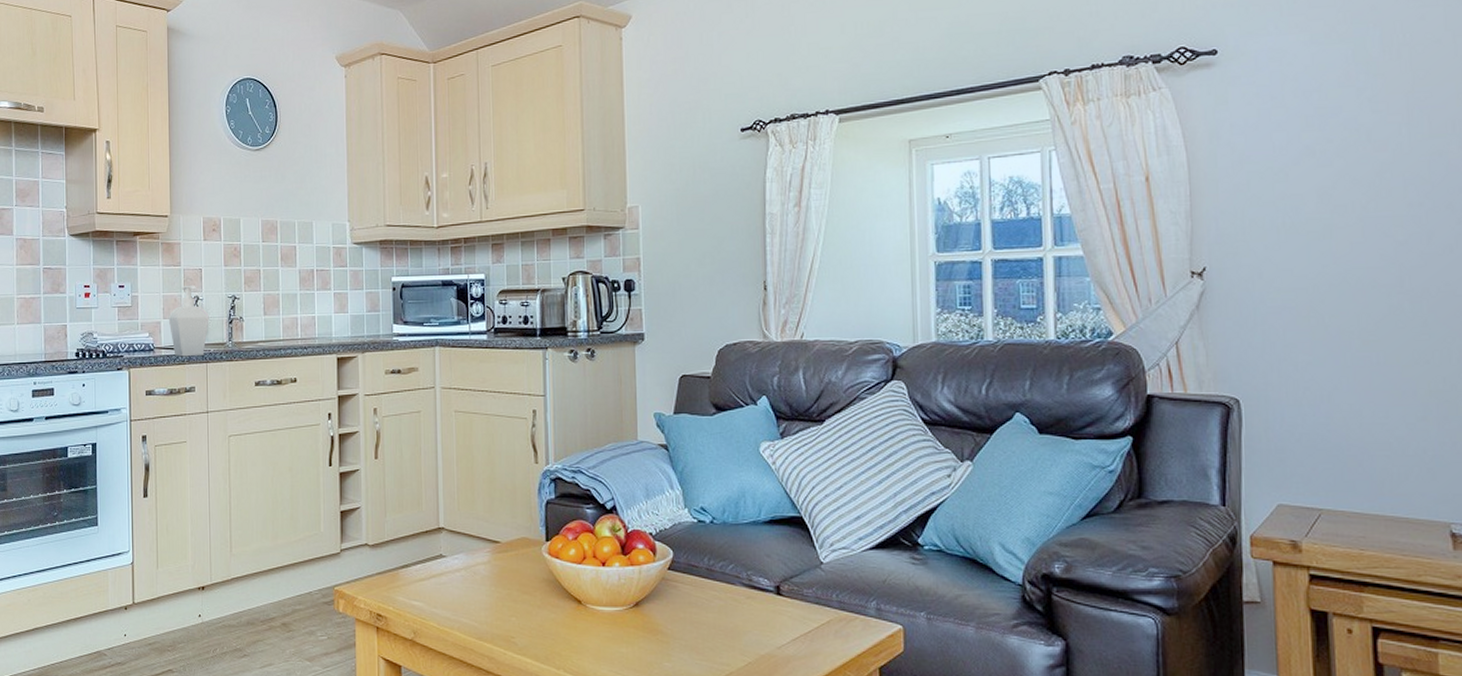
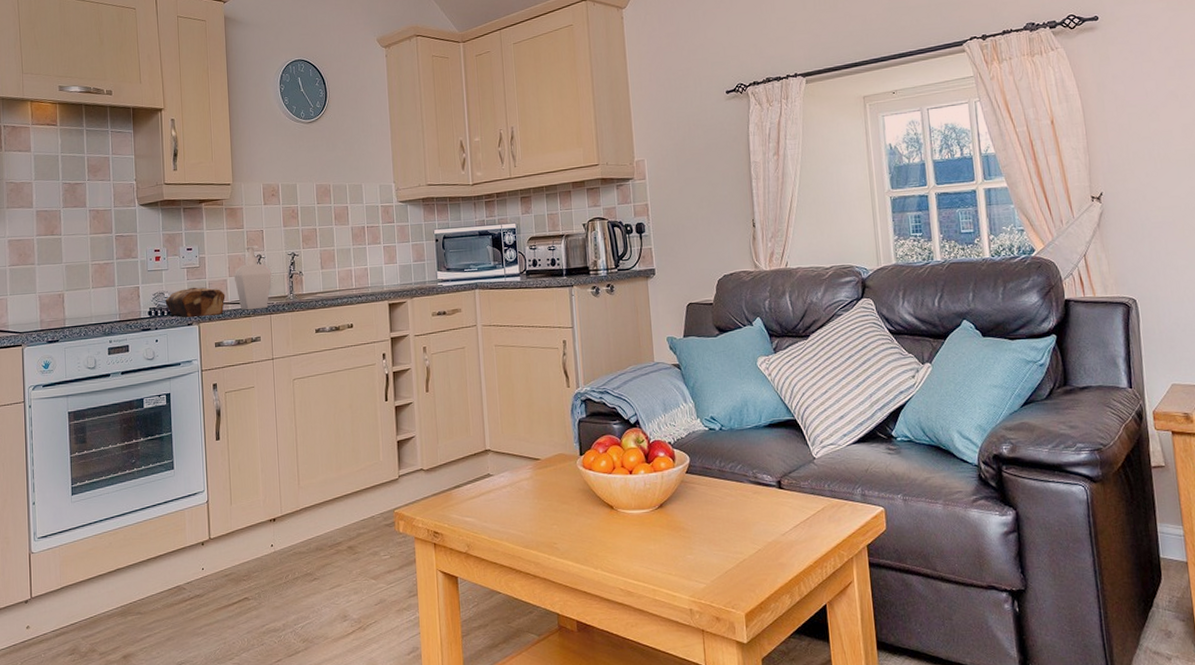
bread loaf: none [94,328,158,362] -> present [165,287,225,318]

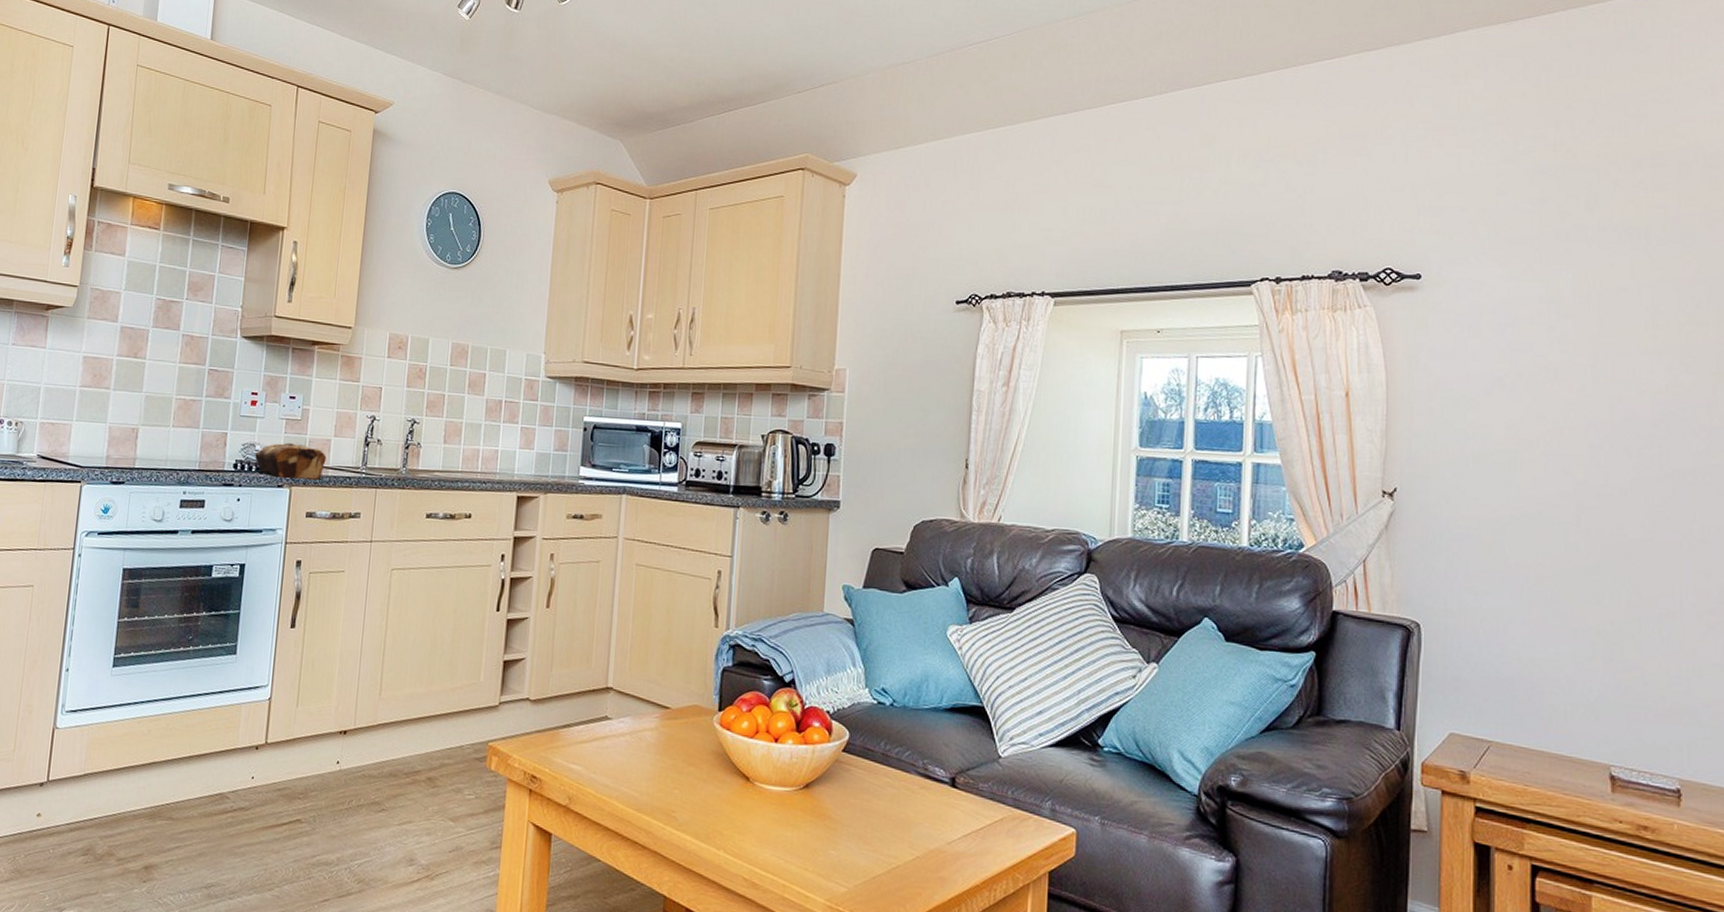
soap bottle: present [233,245,272,310] -> none [339,403,385,480]

